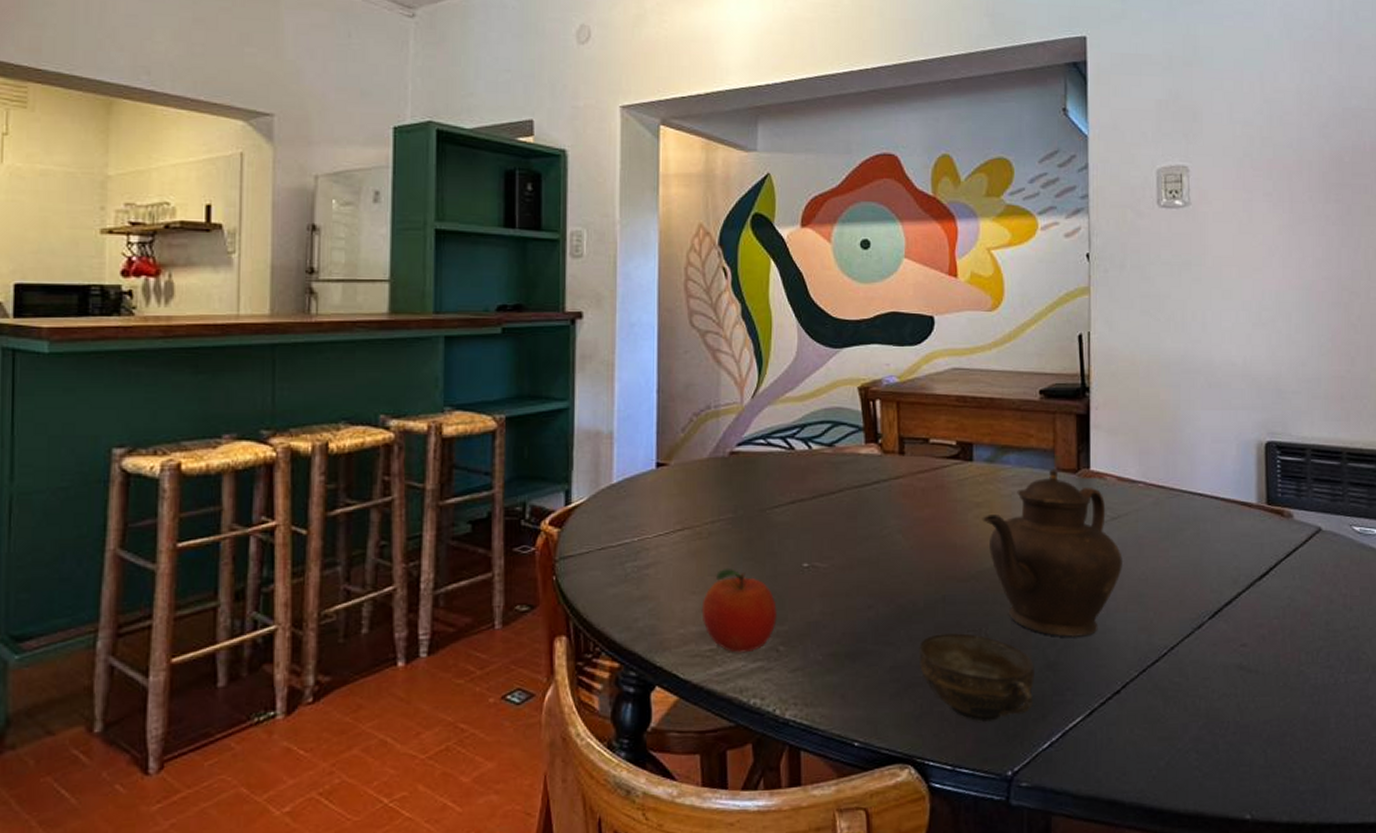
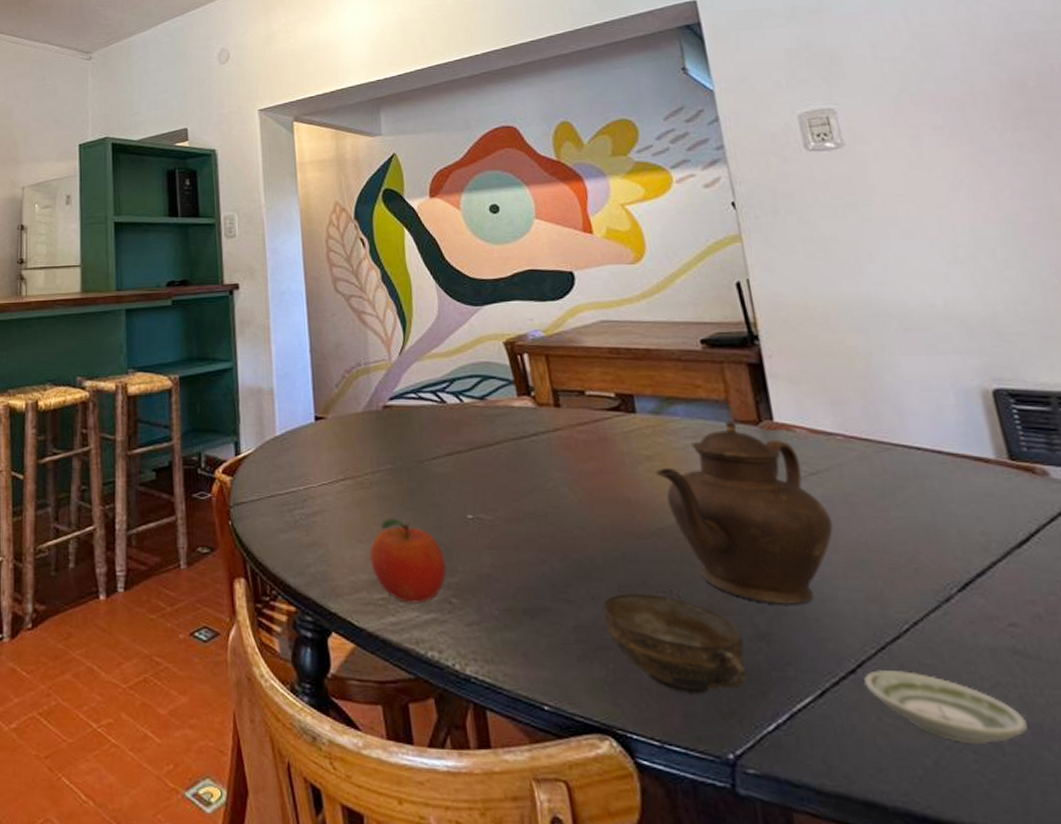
saucer: none [1124,689,1238,746] -> present [863,670,1028,745]

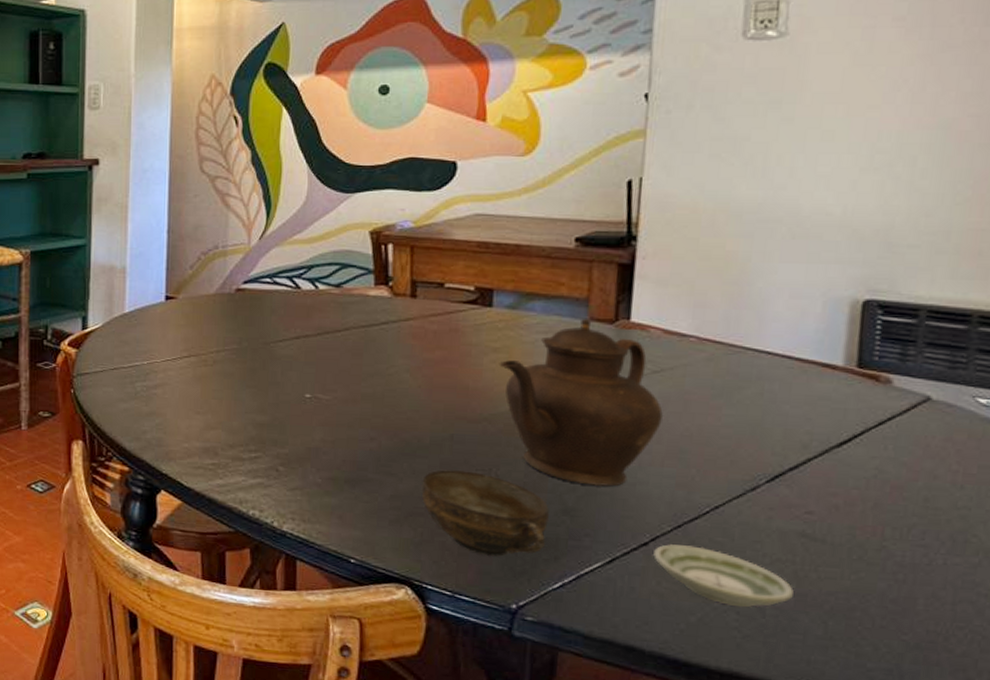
fruit: present [369,517,446,604] -> none [205,393,278,470]

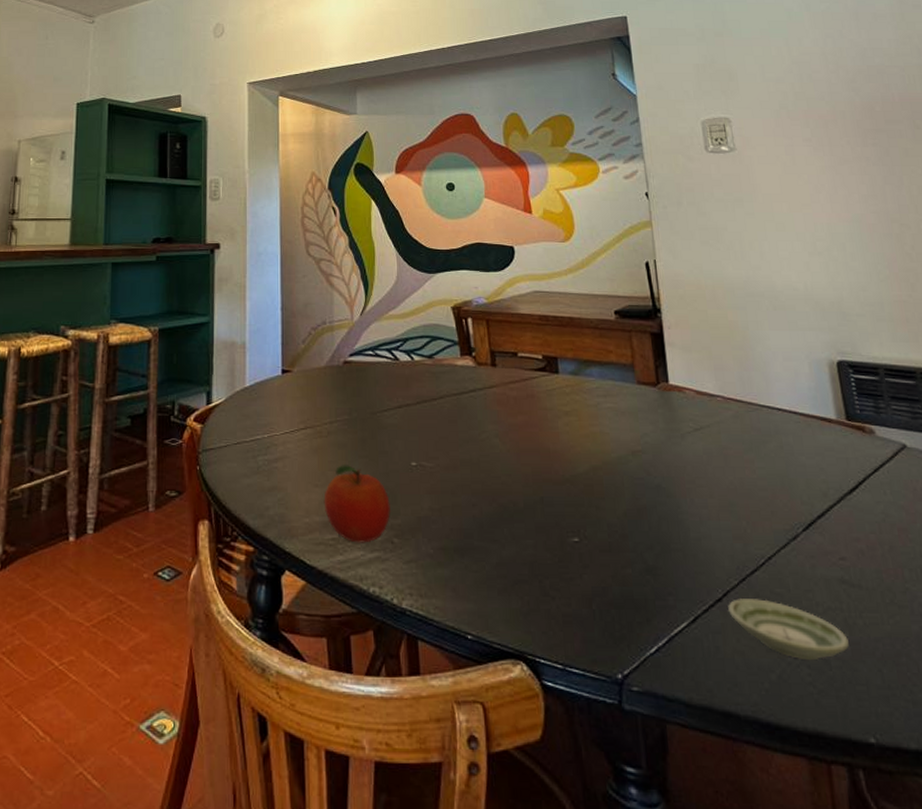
fruit: none [205,393,278,470] -> present [323,463,390,543]
cup: present [421,469,550,557] -> none [522,533,636,622]
teapot: present [499,318,664,487] -> none [571,382,711,543]

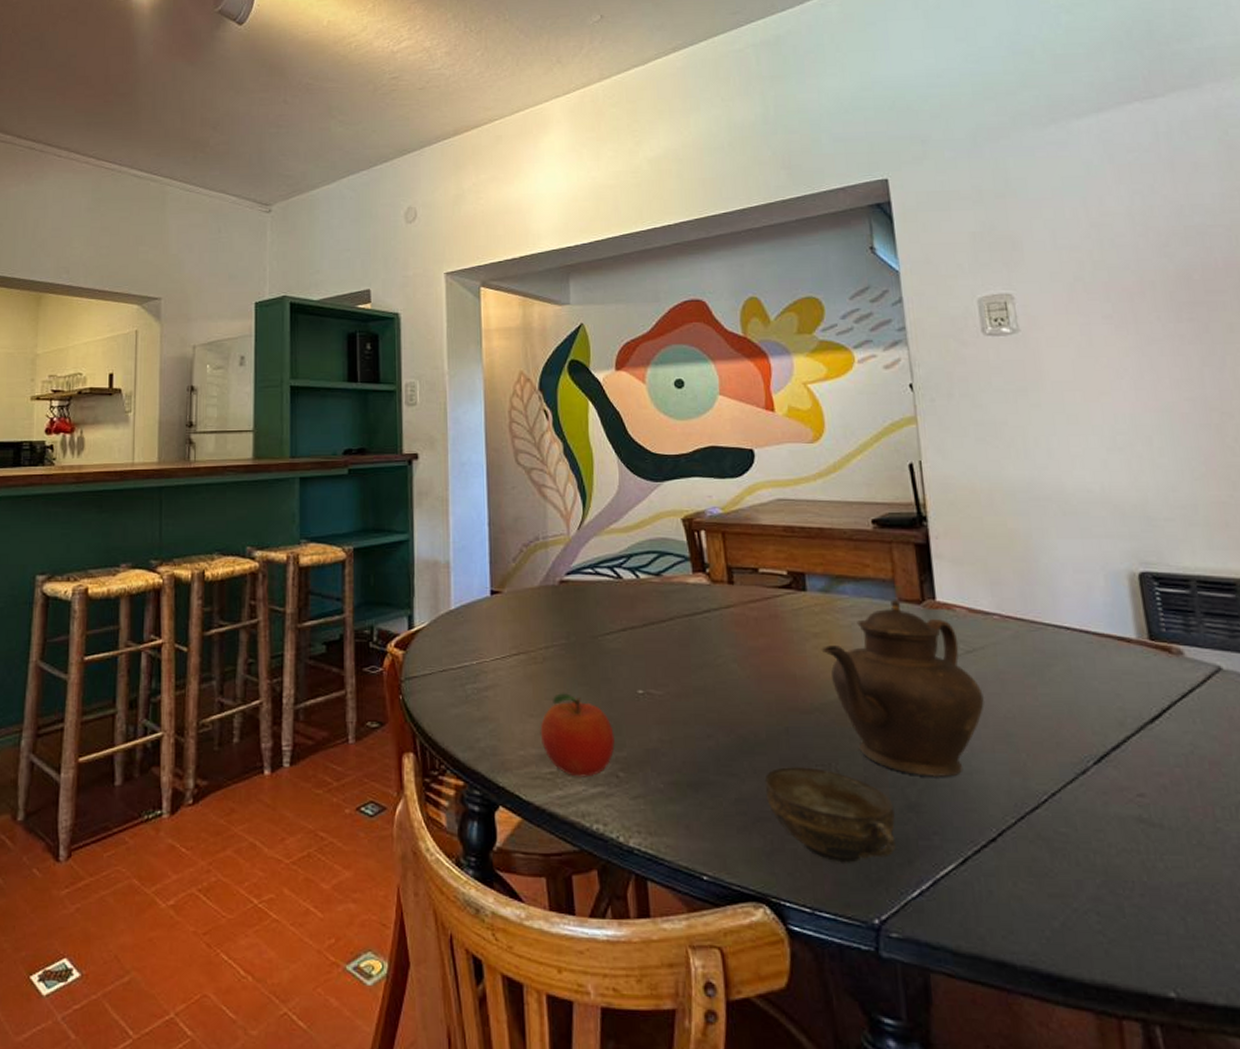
cup: none [522,533,636,622] -> present [764,767,896,863]
teapot: none [571,382,711,543] -> present [821,599,985,777]
saucer: present [727,599,849,661] -> none [1002,839,1147,907]

